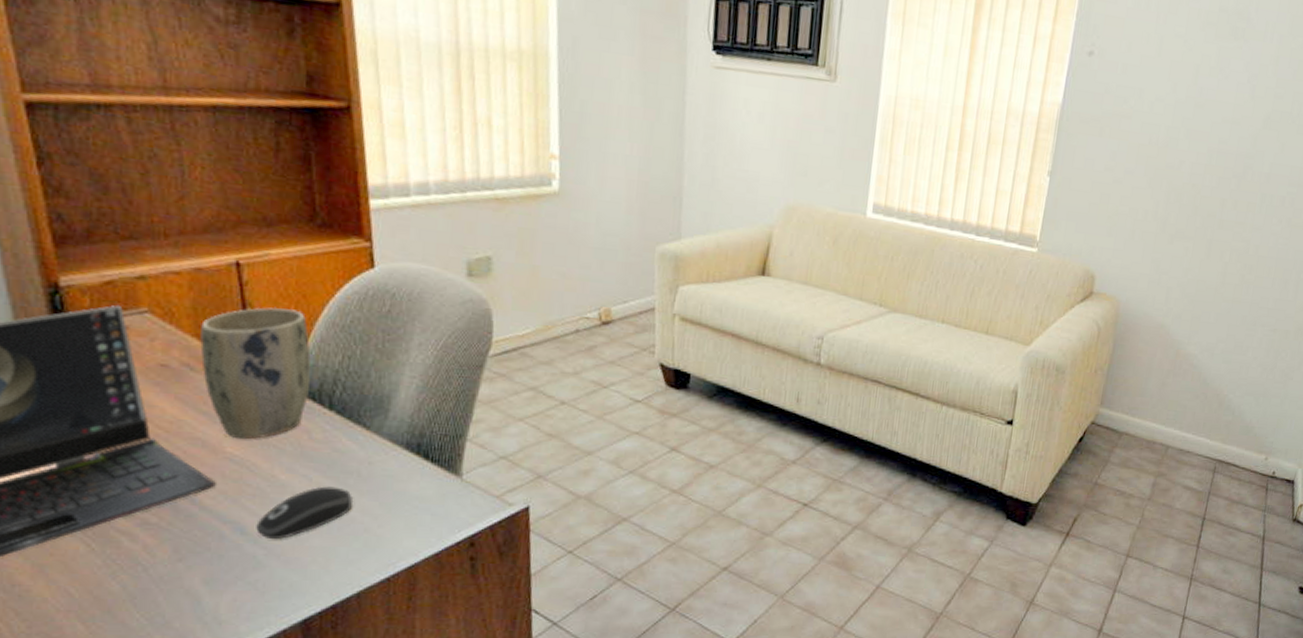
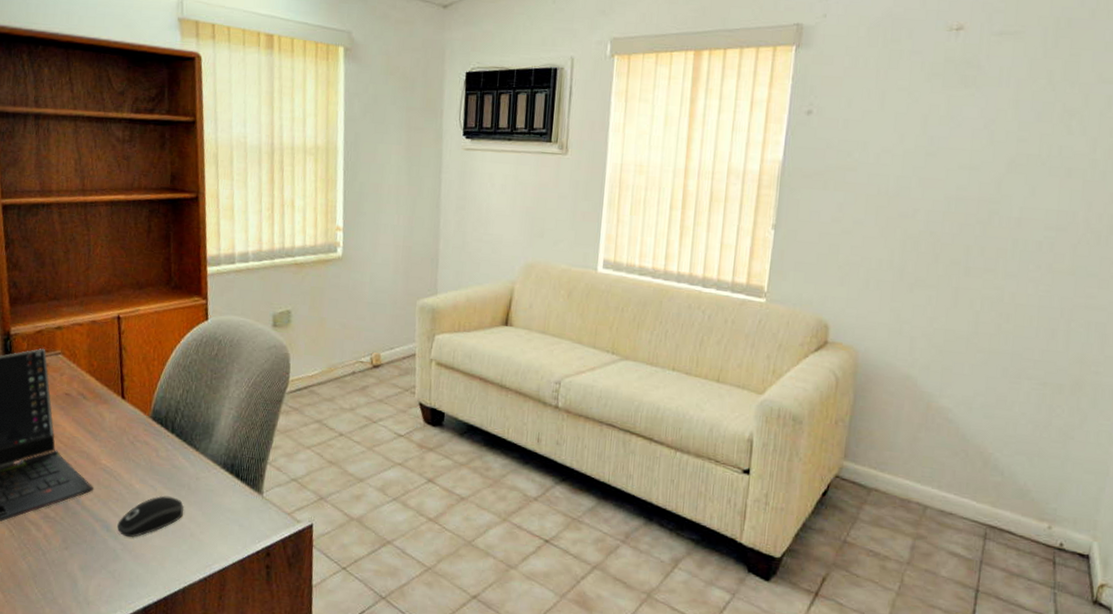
plant pot: present [200,306,311,440] -> none [91,350,162,455]

